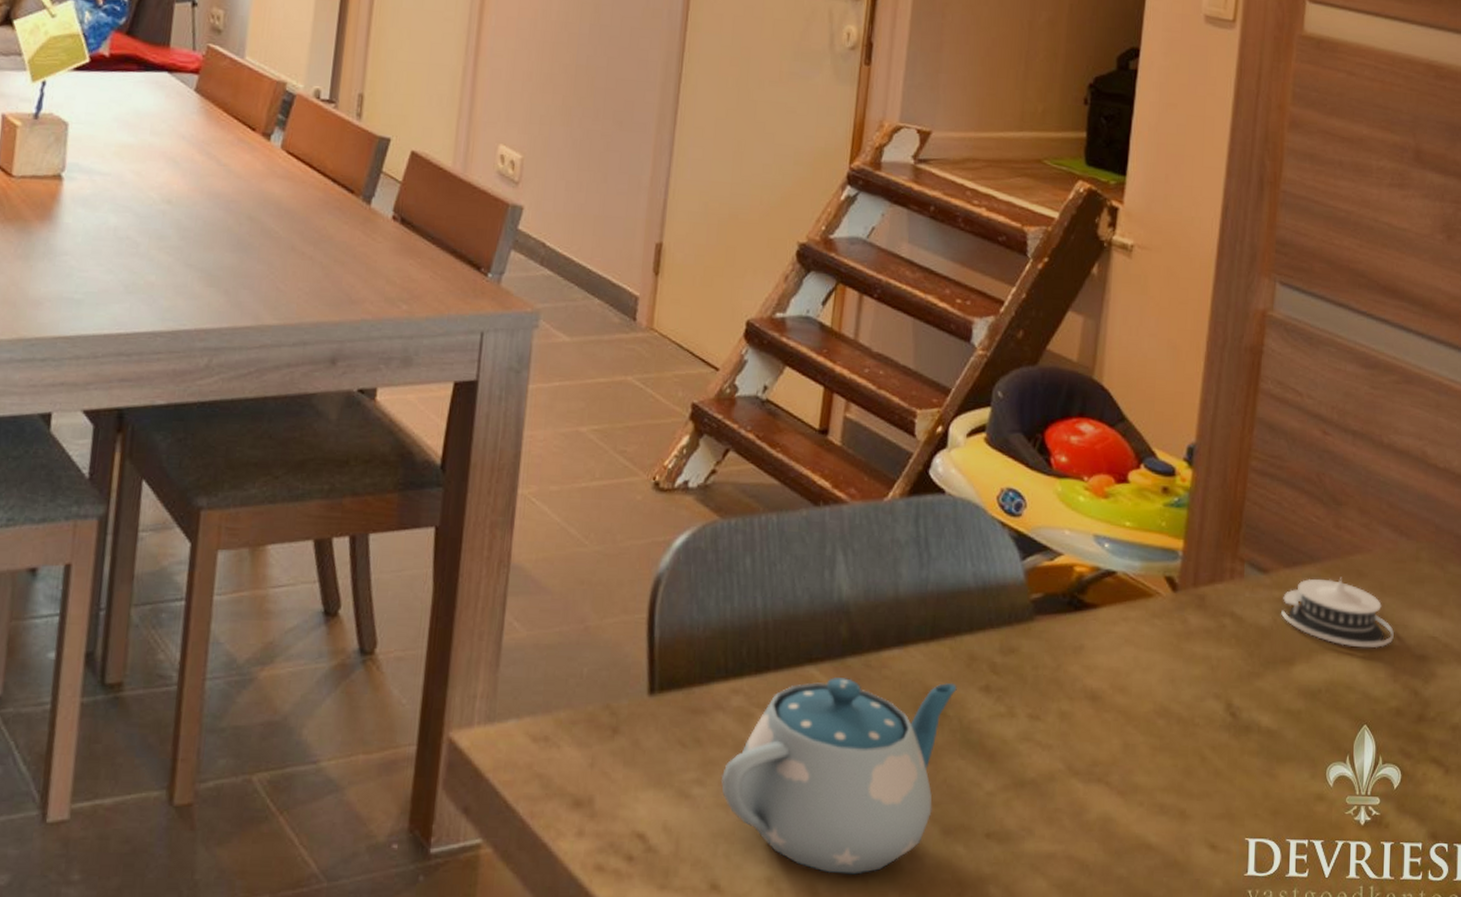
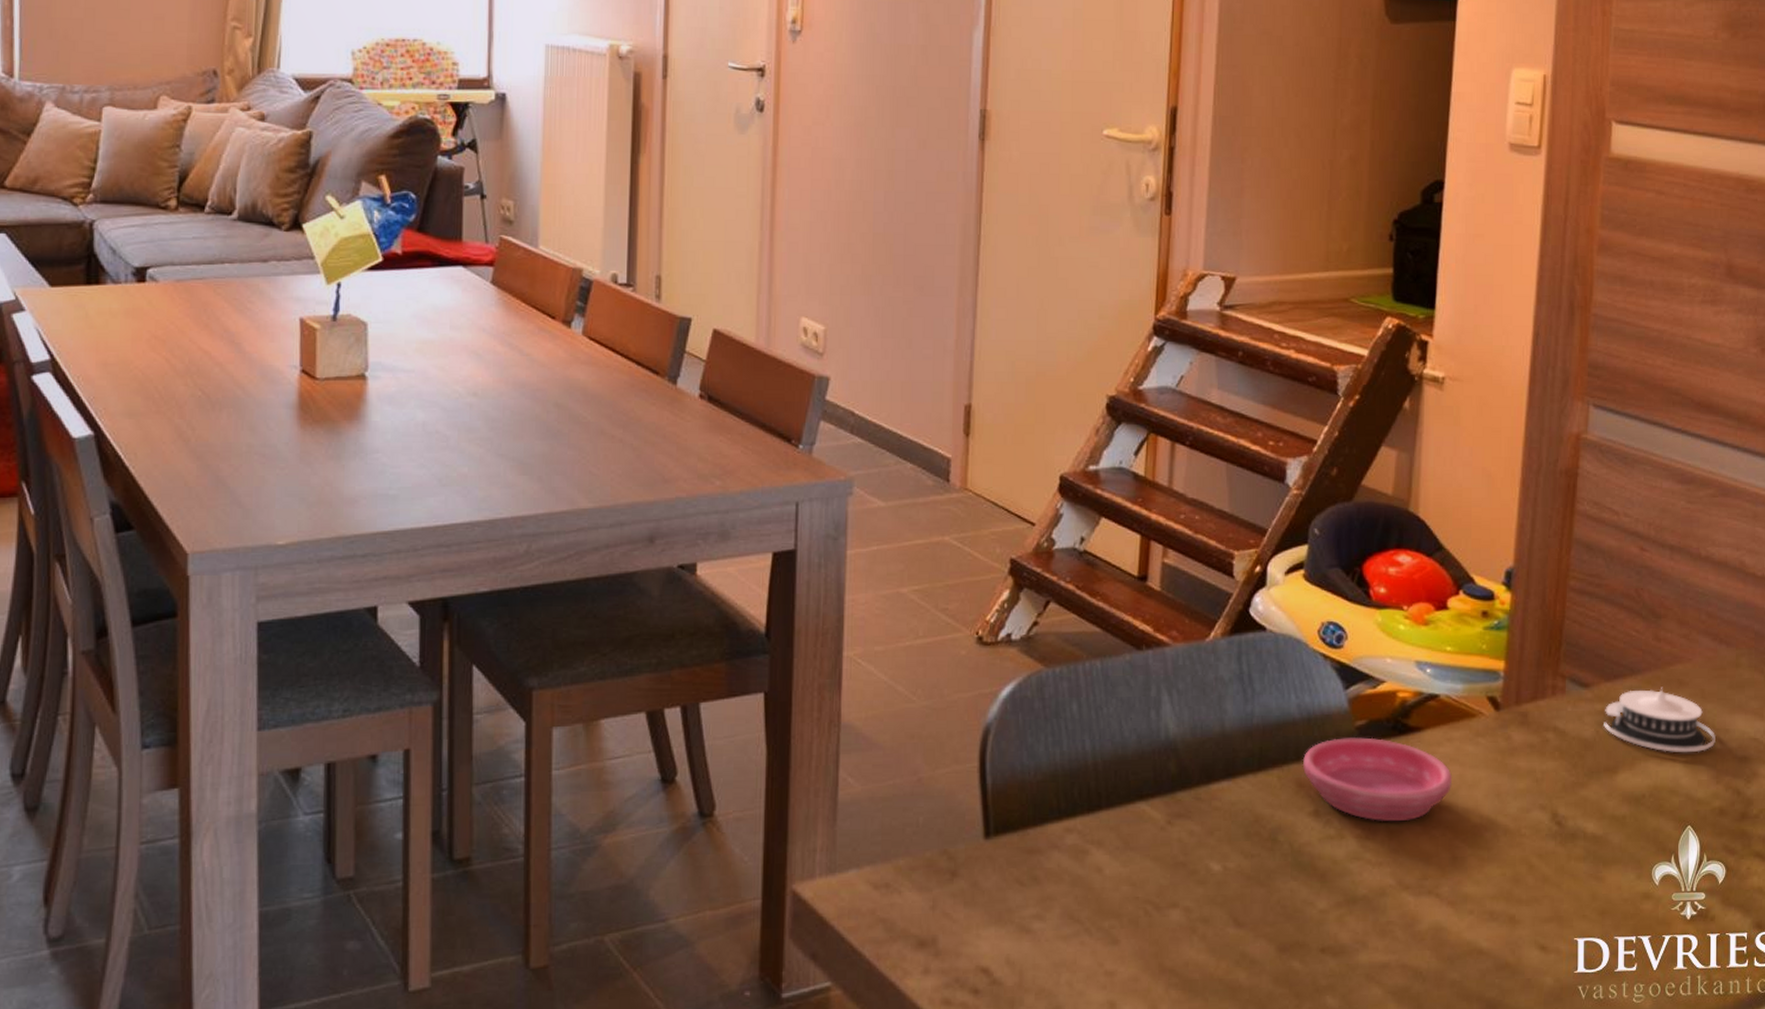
teapot: present [720,677,957,875] -> none [1059,809,1286,995]
saucer: none [975,610,1127,703] -> present [1302,737,1453,822]

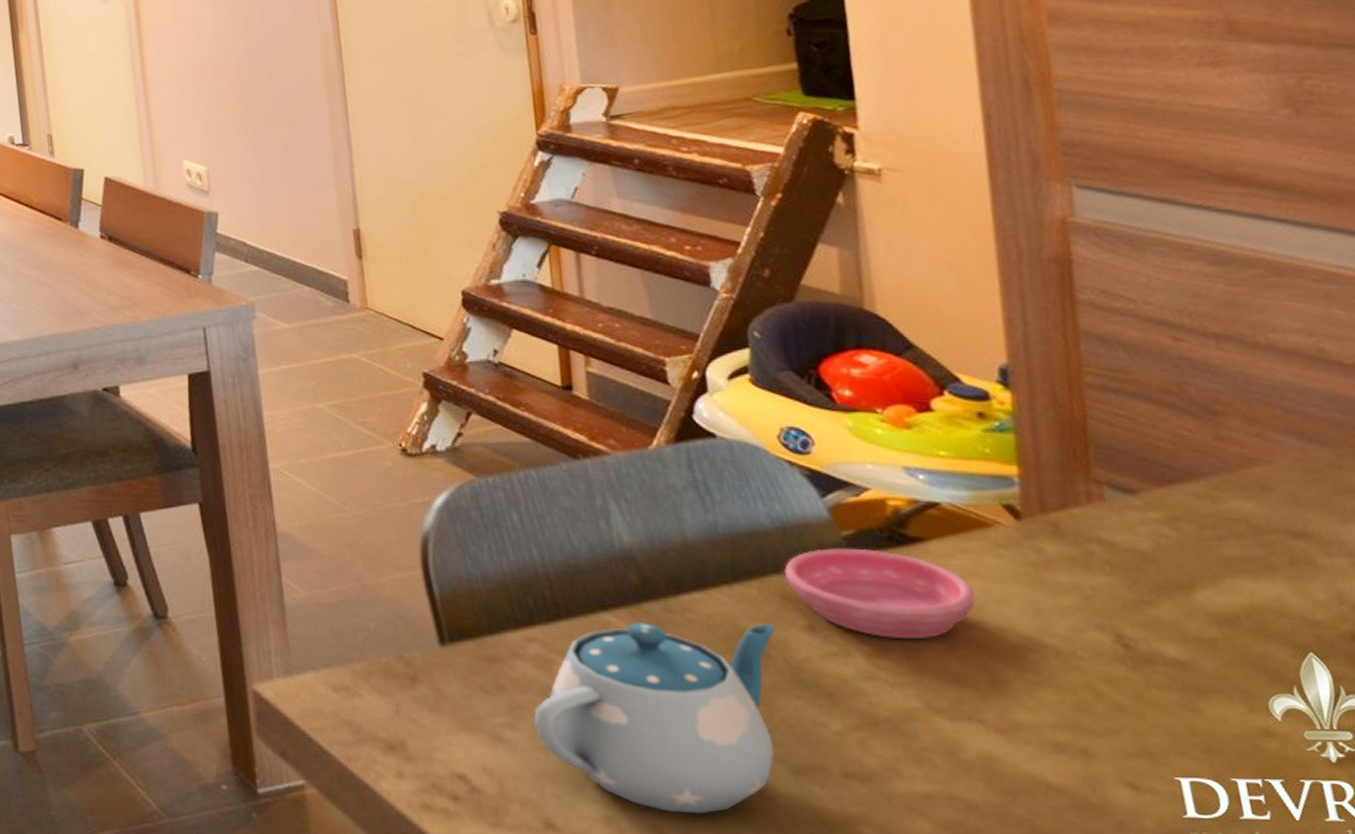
teapot: none [1059,809,1286,995] -> present [532,623,776,814]
architectural model: present [1604,687,1715,753] -> none [1162,492,1328,569]

